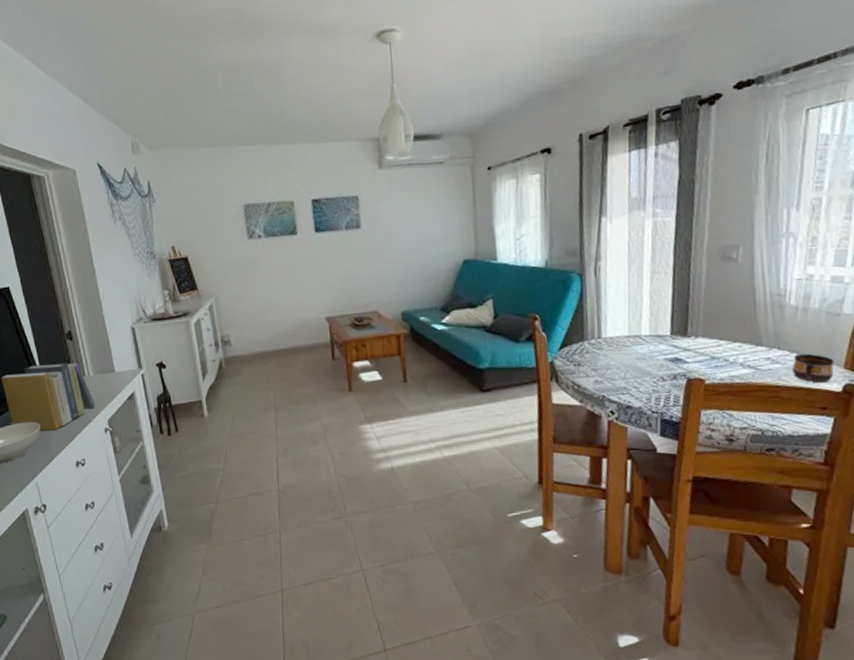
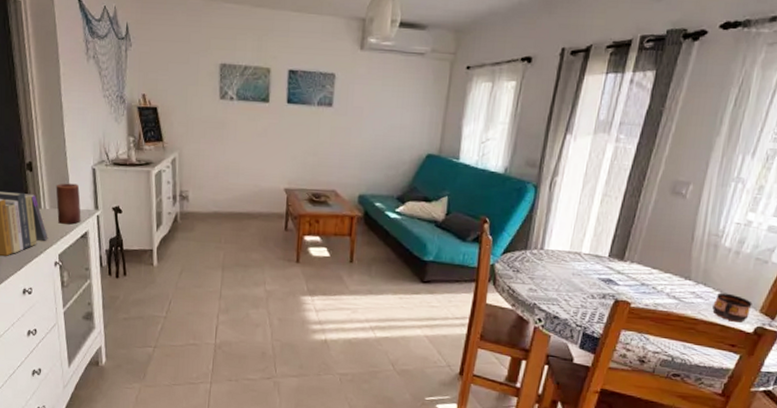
candle: none [97,345,126,389] -> present [56,183,81,225]

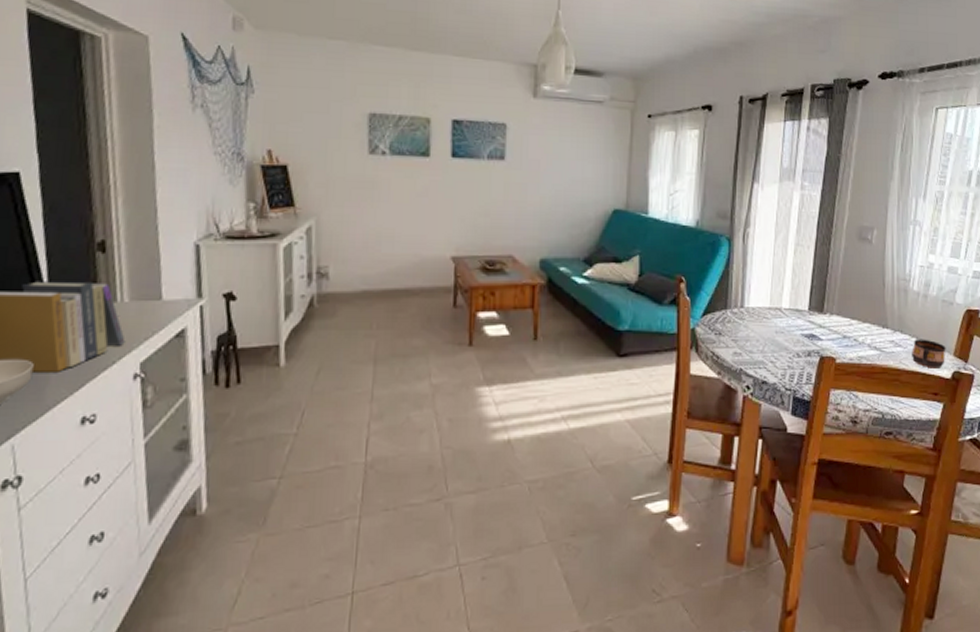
candle: present [56,183,81,225] -> none [140,265,177,321]

